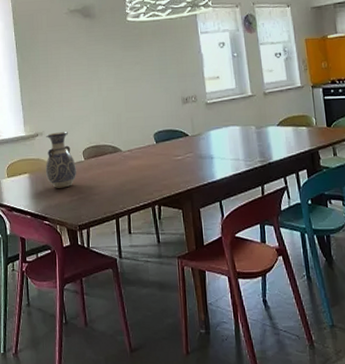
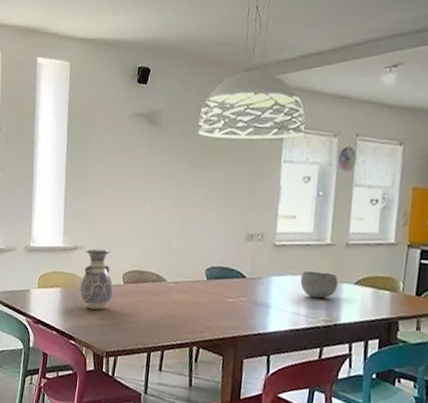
bowl: none [233,119,265,143] -> present [300,271,338,299]

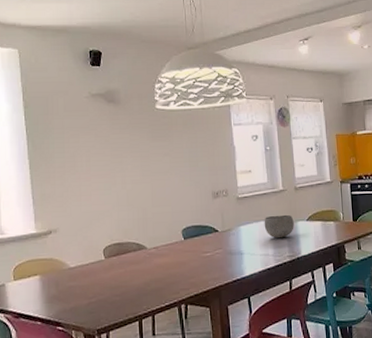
vase: present [79,248,114,310] -> none [59,228,96,291]

